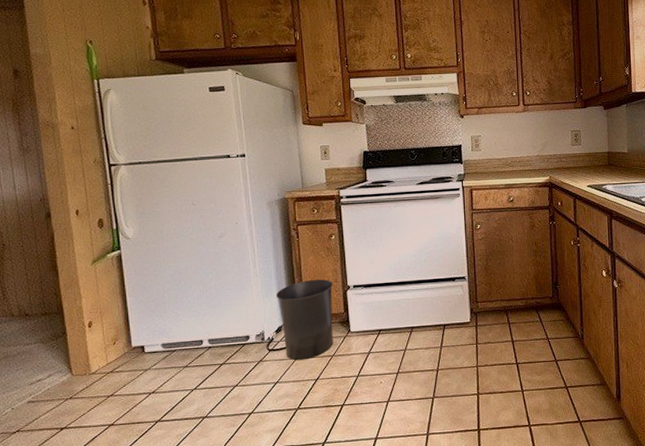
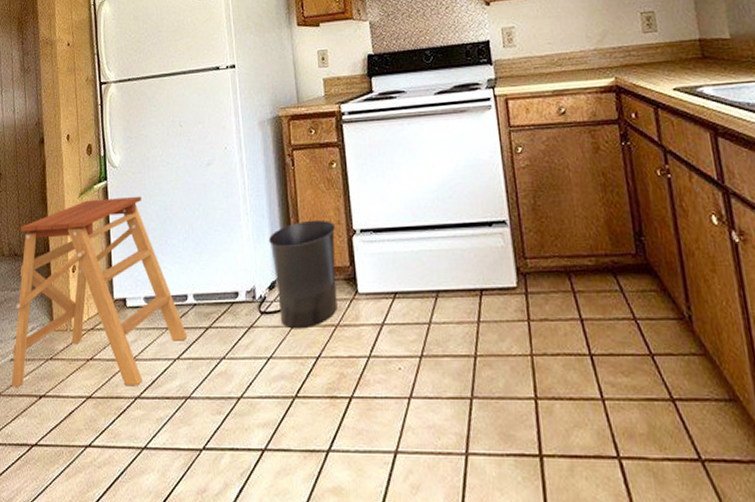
step ladder: none [30,262,204,424] -> present [12,196,188,387]

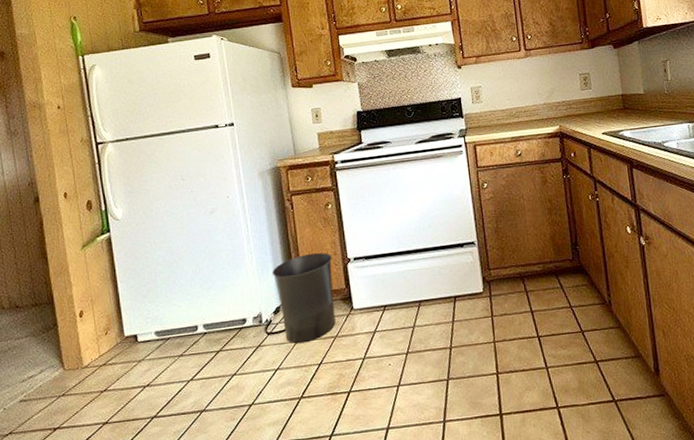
step ladder: present [12,196,188,387] -> none [20,244,200,425]

